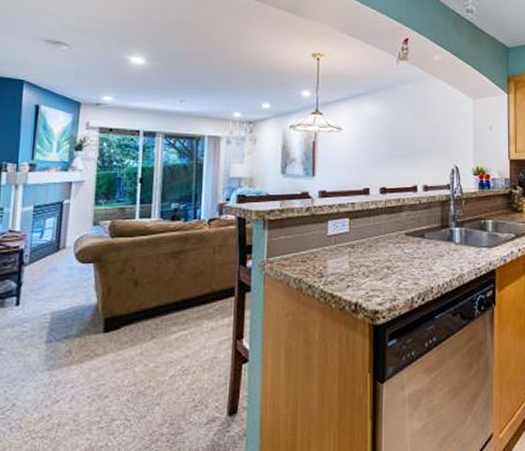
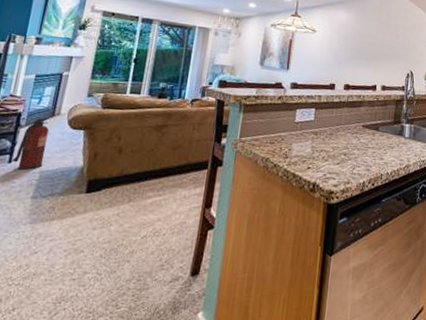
fire extinguisher: none [20,253,55,312] -> present [12,117,49,170]

